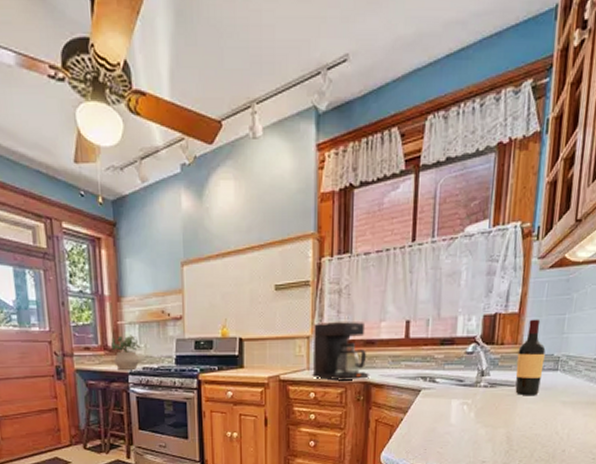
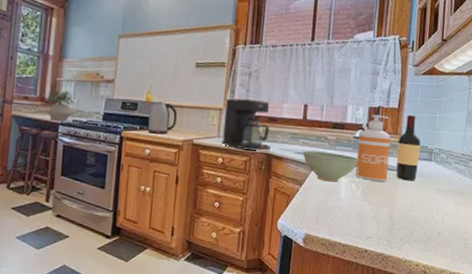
kettle: none [226,336,259,373] -> present [148,101,177,135]
bowl: none [406,373,471,406] -> present [303,150,359,182]
soap dispenser: none [467,322,510,400] -> present [355,114,391,181]

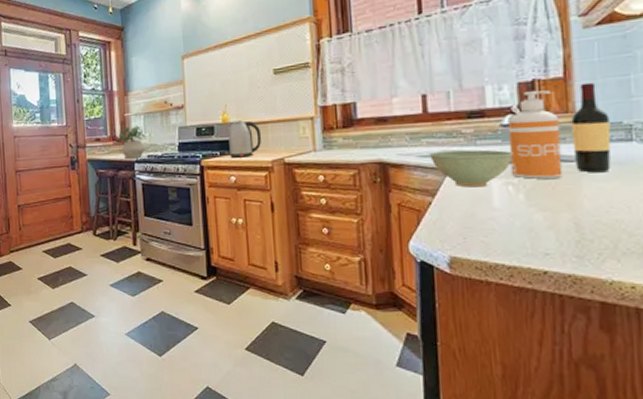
coffee maker: present [221,98,271,151] -> none [318,99,385,162]

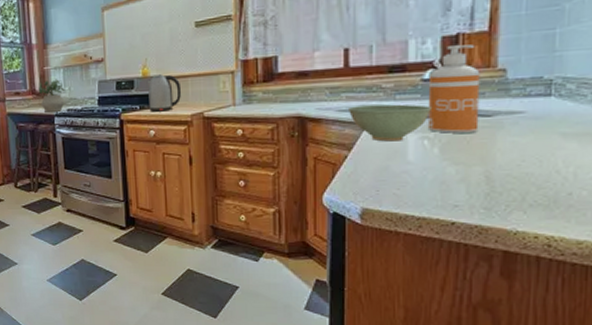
wine bottle: present [571,82,611,173] -> none [491,36,531,128]

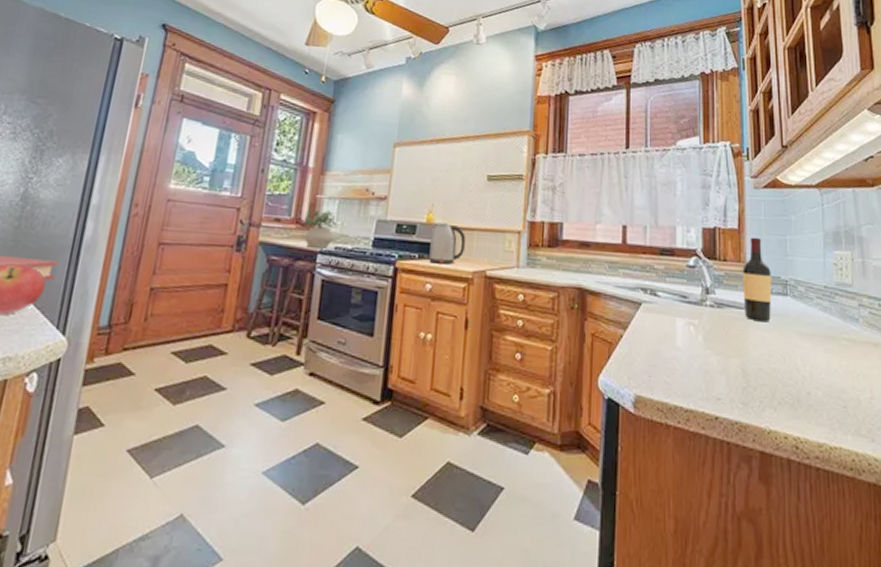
bowl: present [349,104,431,142] -> none [625,283,696,325]
soap dispenser: present [427,44,480,133] -> none [692,236,734,323]
wine bottle: none [491,36,531,128] -> present [742,237,772,323]

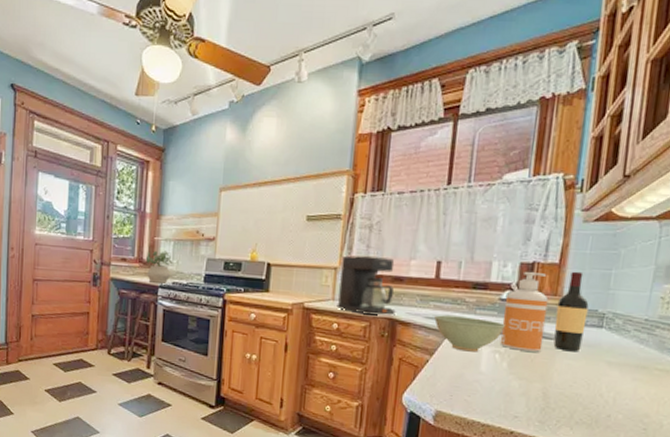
kettle: present [429,223,465,265] -> none [253,260,286,297]
coffee maker: none [522,218,584,285] -> present [336,255,396,316]
bowl: none [625,283,696,325] -> present [434,315,505,352]
soap dispenser: none [692,236,734,323] -> present [500,271,549,352]

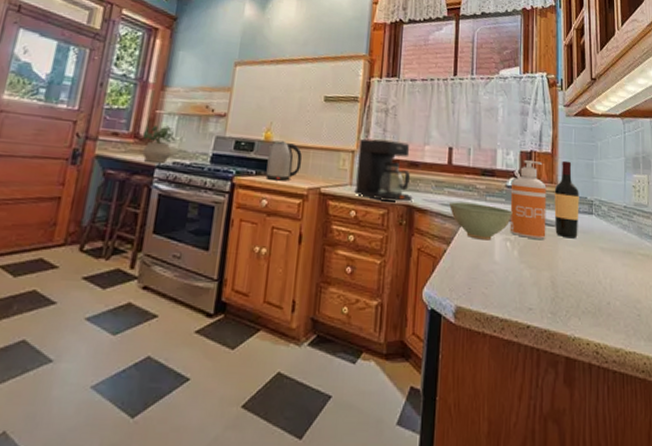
kettle: none [253,260,286,297] -> present [266,141,302,181]

